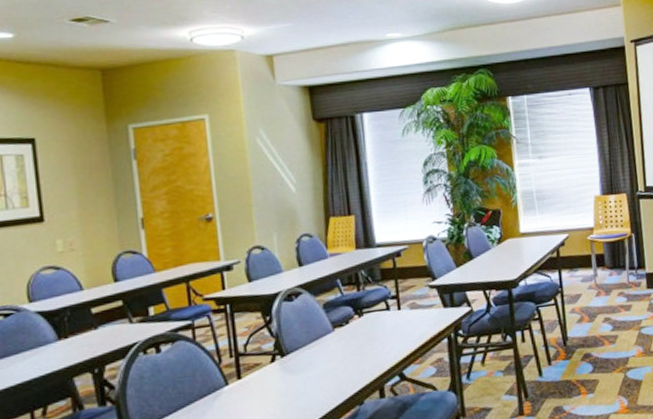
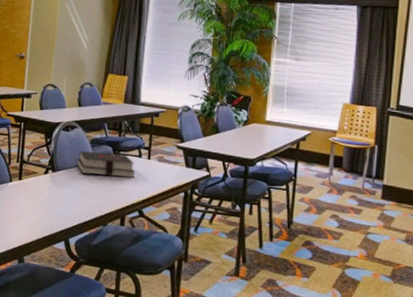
hardback book: none [309,311,387,349] -> present [76,151,136,178]

